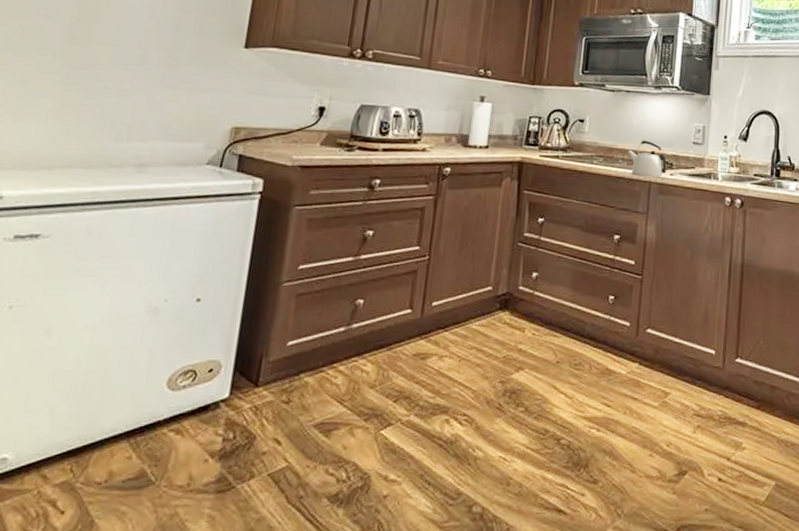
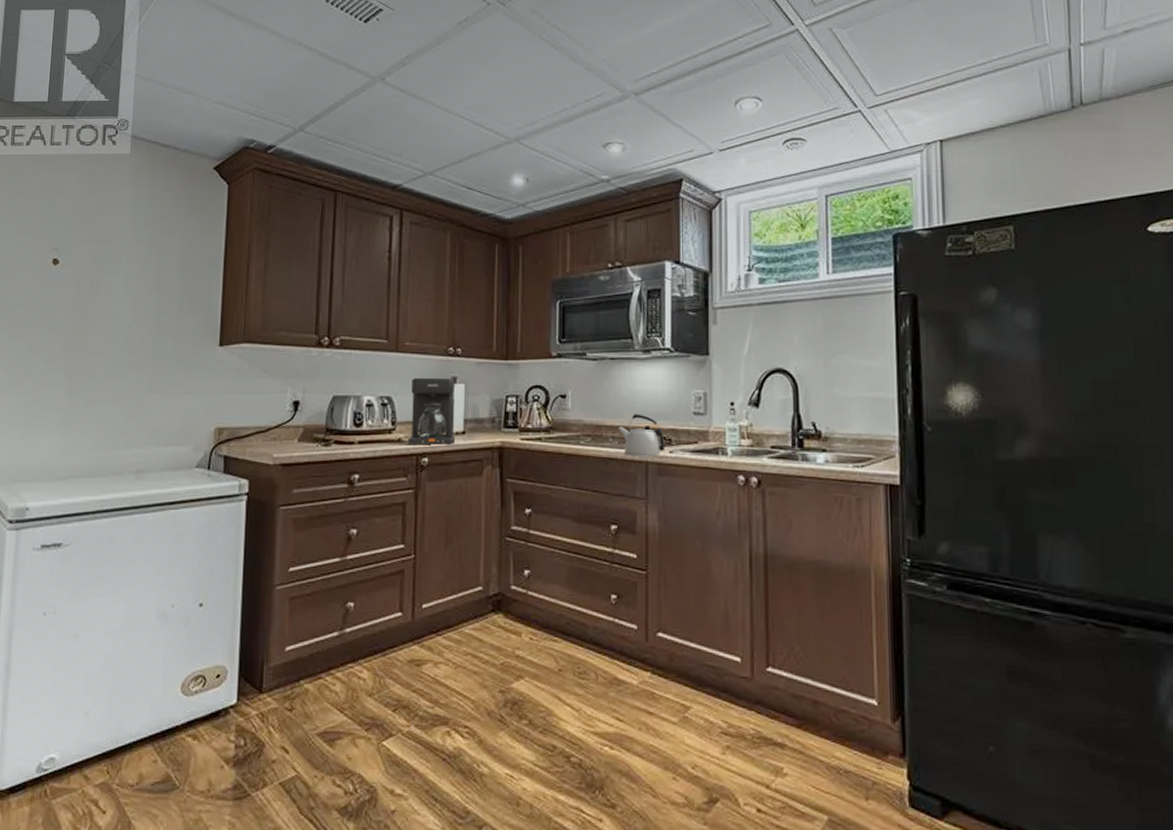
coffee maker: none [431,94,482,158] -> present [407,378,456,446]

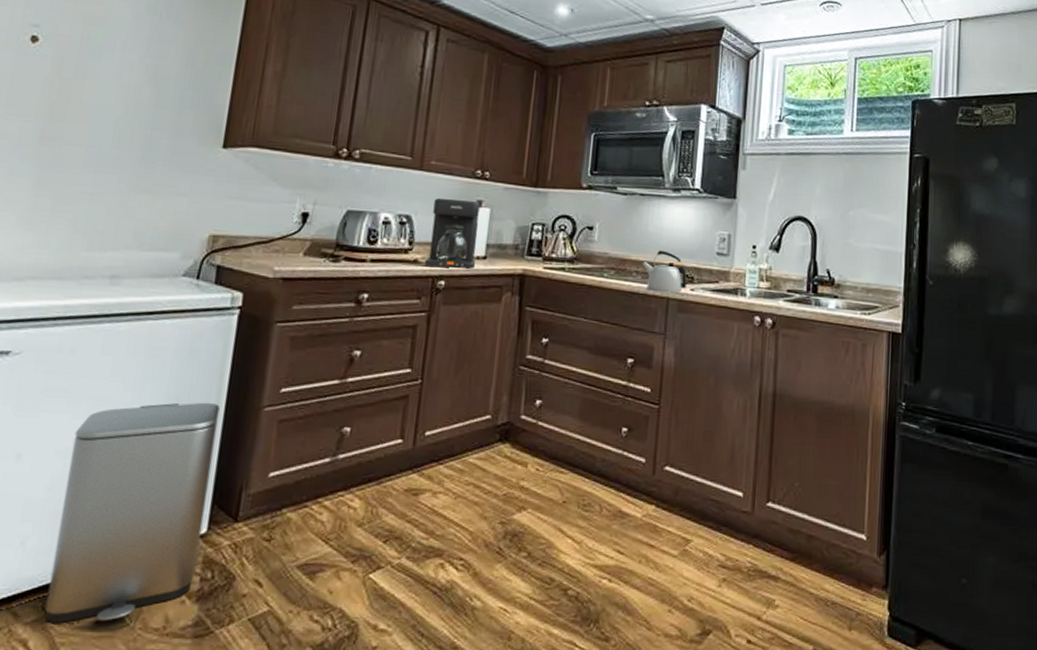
pedal bin: none [109,583,238,786] -> present [45,402,220,624]

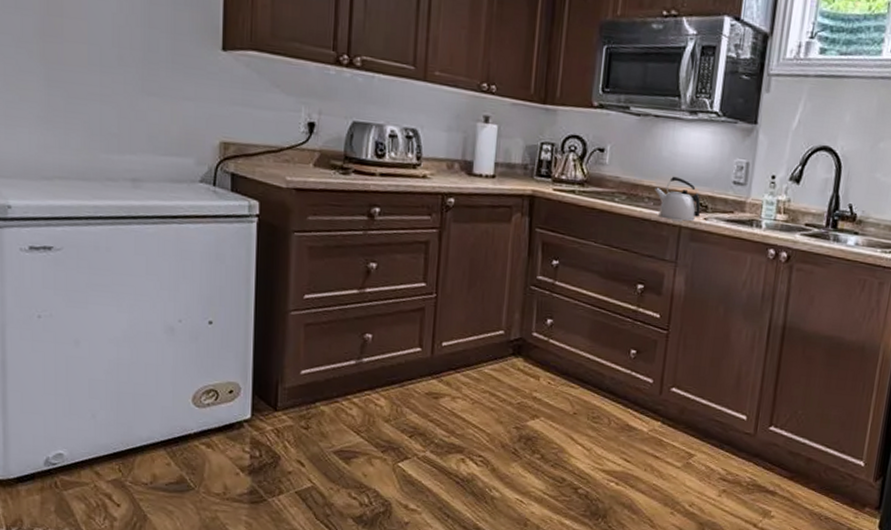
pedal bin: present [45,402,220,624] -> none [122,302,250,485]
coffee maker: present [424,198,480,270] -> none [433,112,487,188]

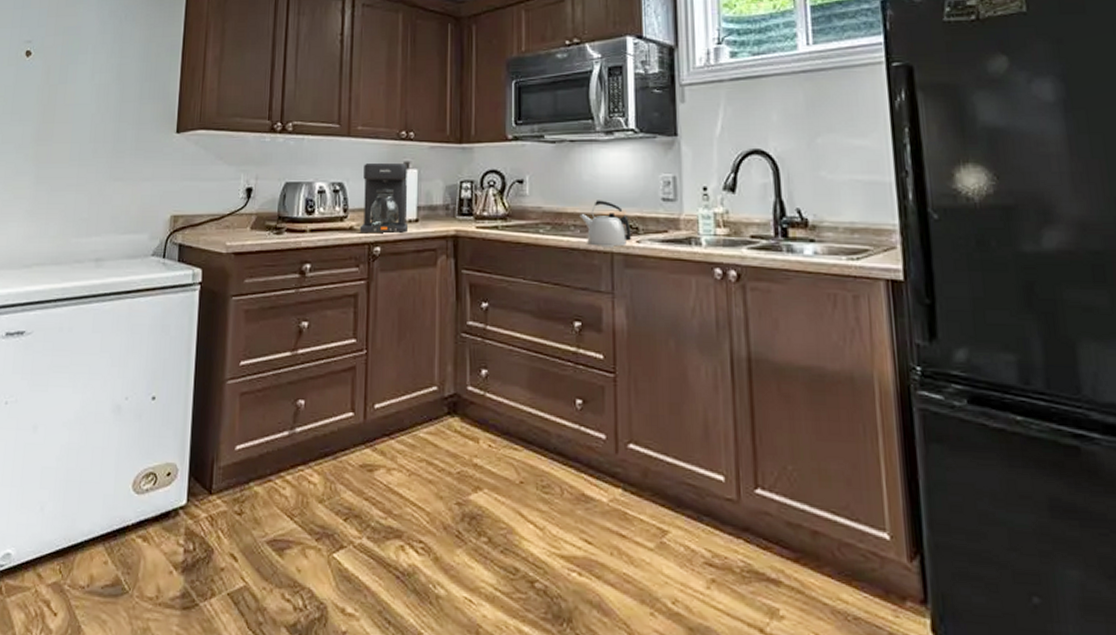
coffee maker: none [433,112,487,188] -> present [359,163,409,234]

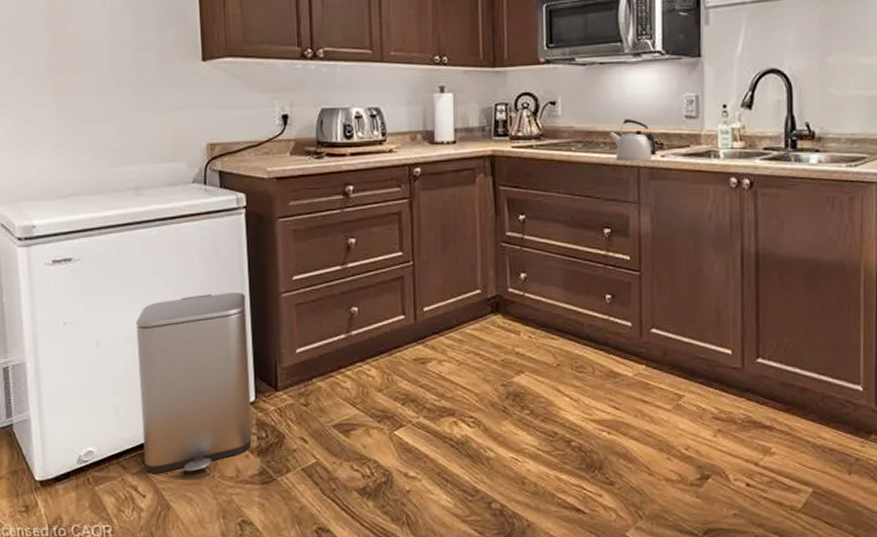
pedal bin: none [62,376,190,588] -> present [135,292,252,474]
coffee maker: present [359,163,409,234] -> none [399,88,447,156]

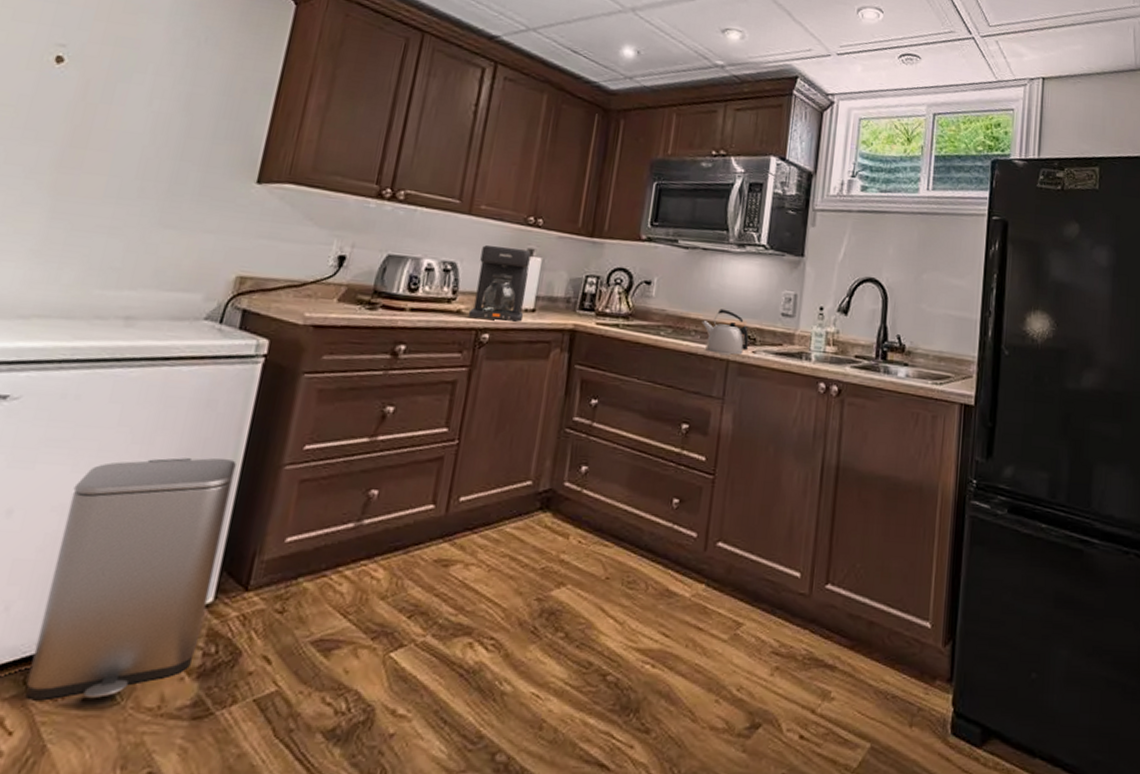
coffee maker: none [399,88,447,156] -> present [468,245,531,323]

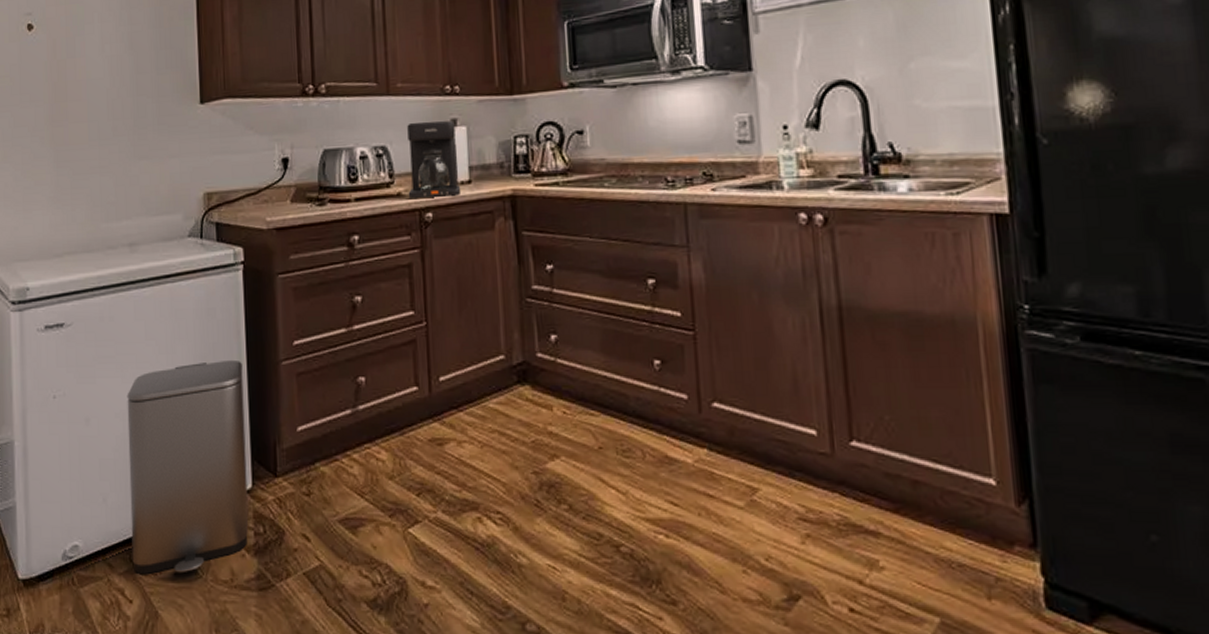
kettle: present [702,308,749,356] -> none [647,146,707,199]

